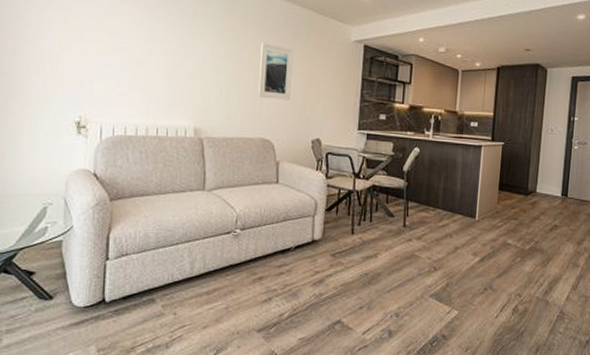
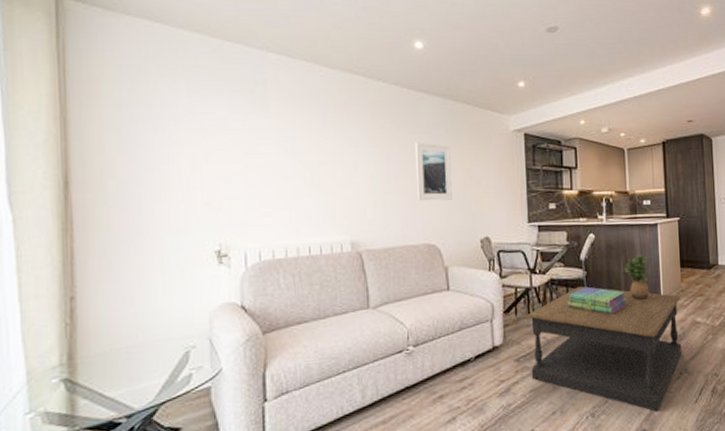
coffee table: none [344,196,495,320] -> present [527,286,682,412]
stack of books: none [385,196,443,226] -> present [567,286,627,315]
potted plant: none [443,173,467,218] -> present [624,255,650,303]

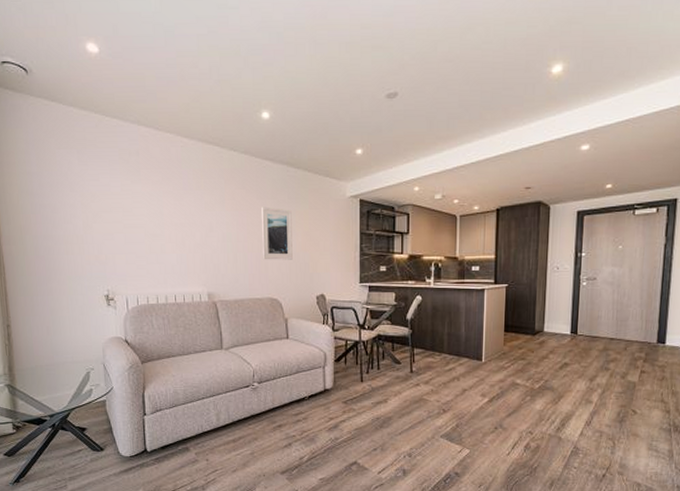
coffee table: present [527,286,682,412] -> none [355,343,502,458]
stack of books: present [567,286,627,315] -> none [392,343,448,370]
potted plant: present [624,255,650,303] -> none [448,318,472,362]

